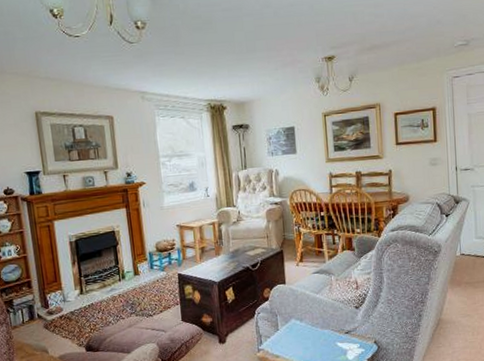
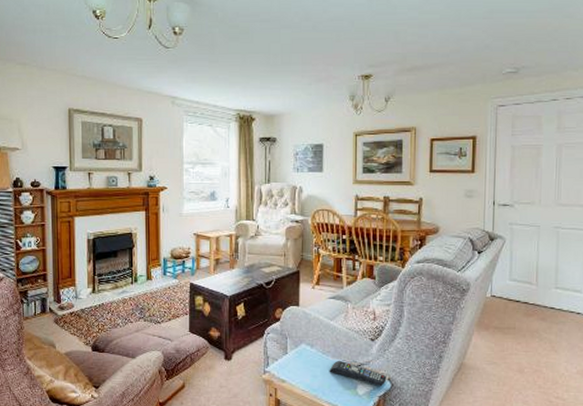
remote control: none [319,330,373,350] -> present [329,360,387,386]

